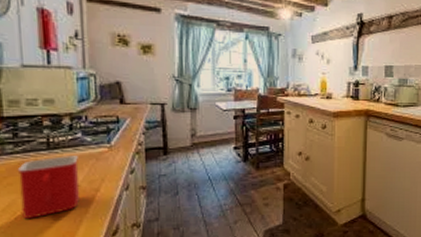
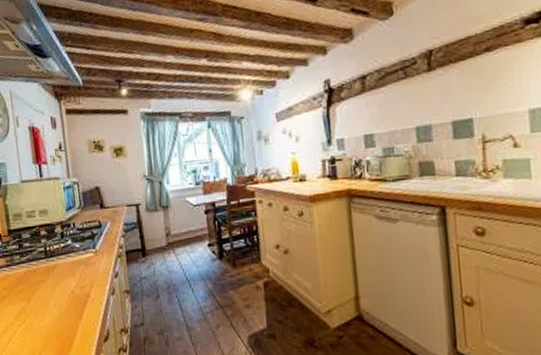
mug: present [17,156,81,219] -> none [24,262,75,325]

